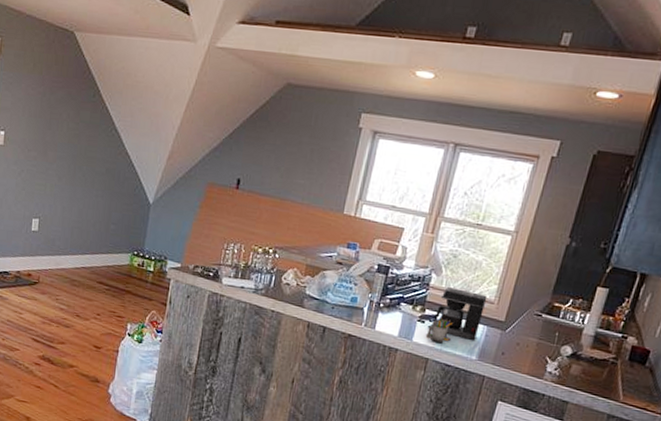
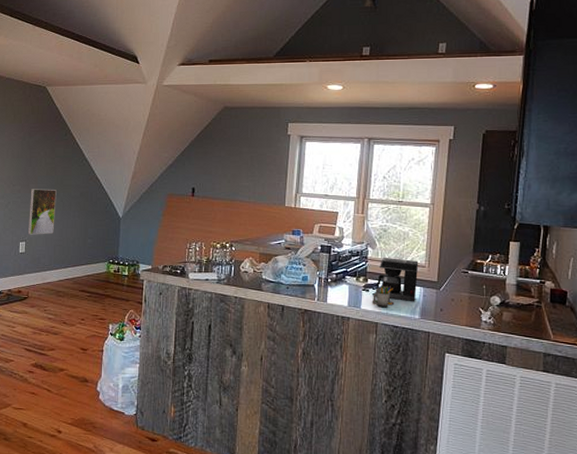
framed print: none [42,157,79,214] -> present [27,189,57,235]

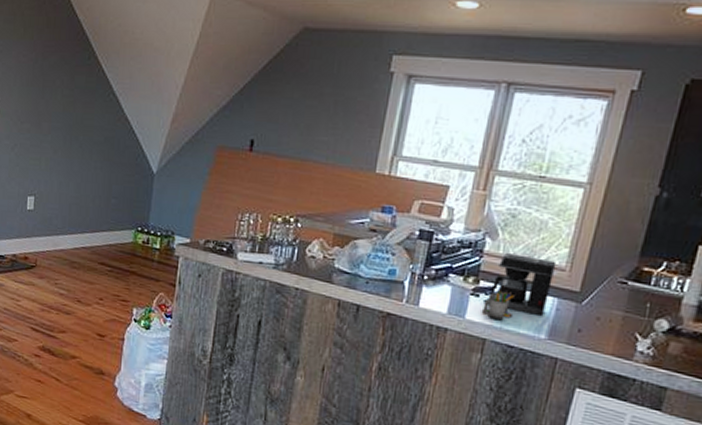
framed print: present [27,189,57,235] -> none [37,128,75,189]

